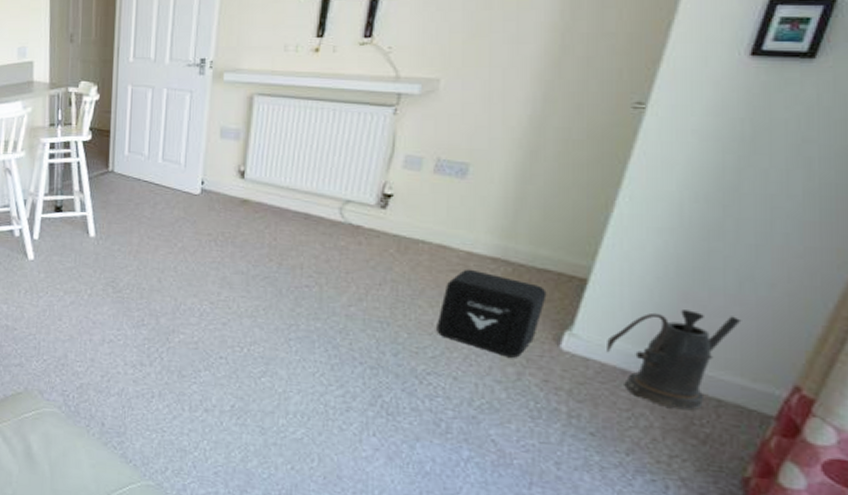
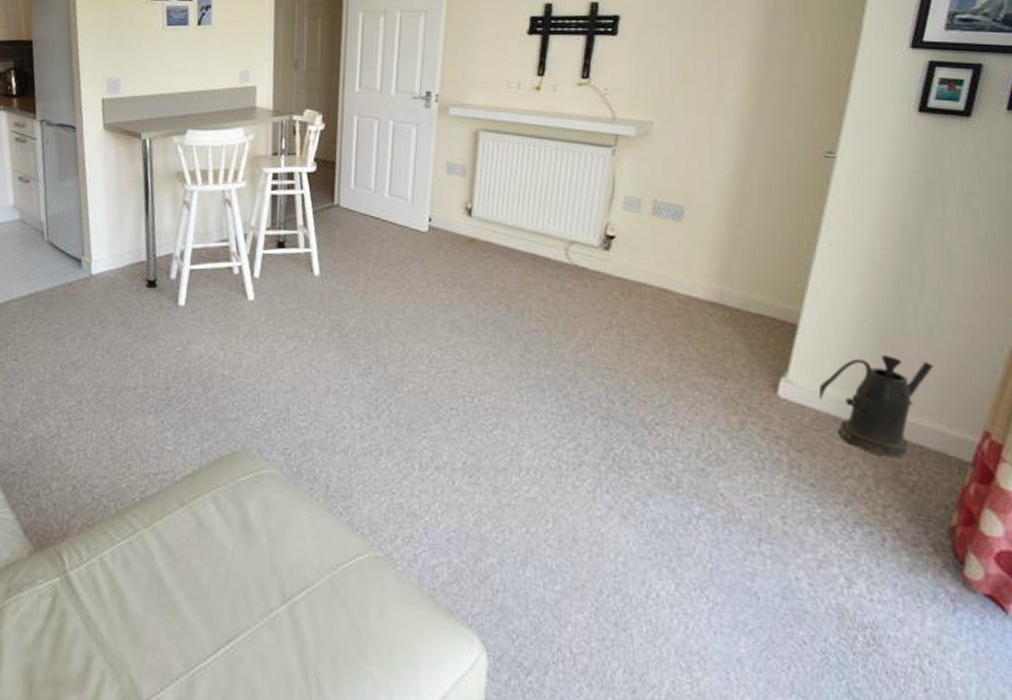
air purifier: present [437,269,547,358] -> none [662,313,762,406]

